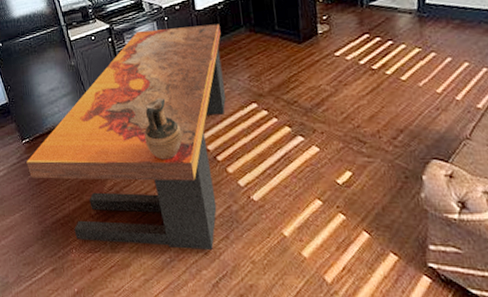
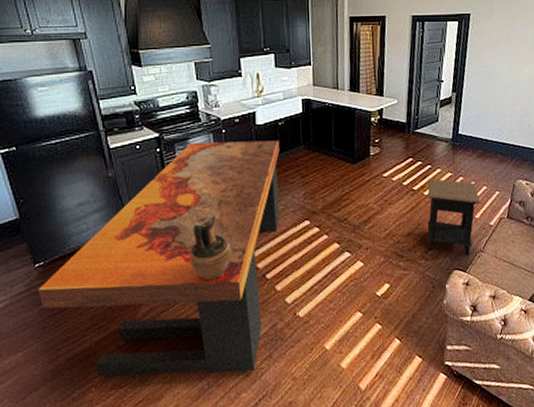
side table: none [390,55,462,143] -> present [427,178,481,256]

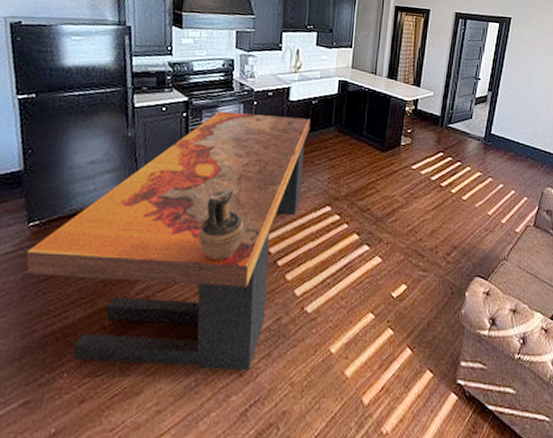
side table: present [427,178,481,256] -> none [450,176,508,263]

